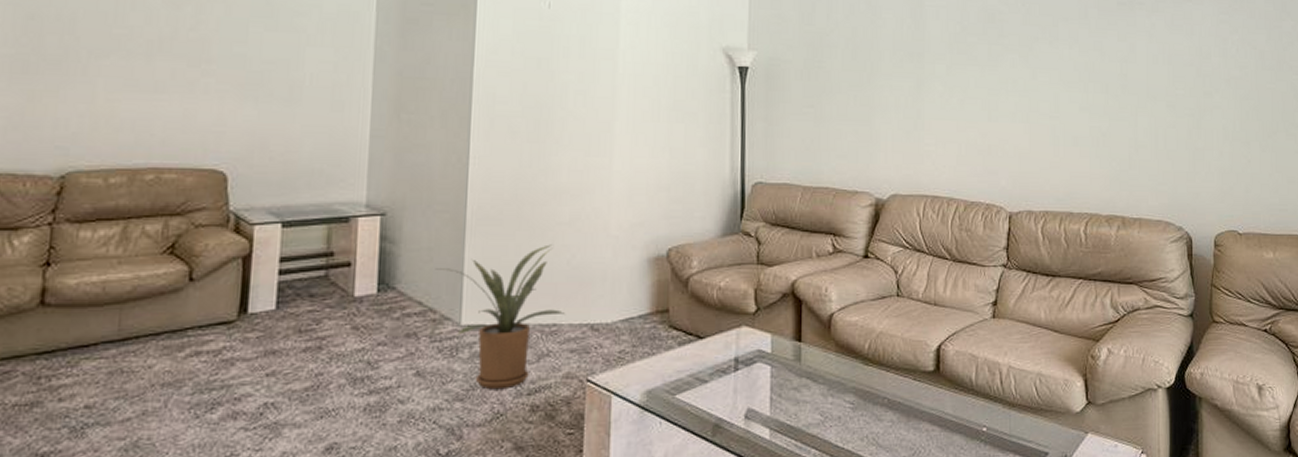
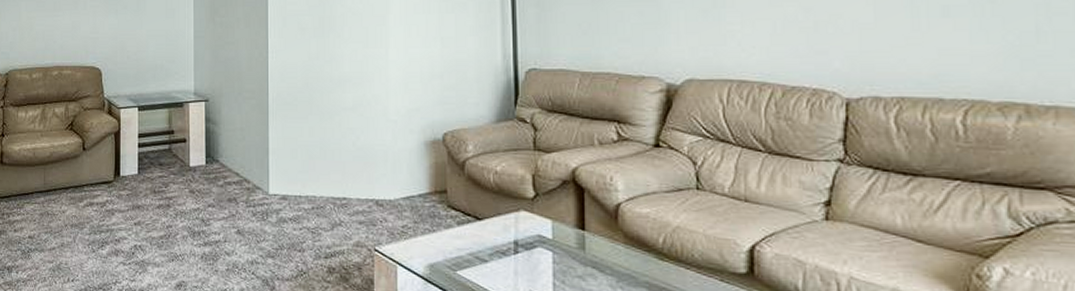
house plant: present [434,244,565,389] -> none [247,127,353,251]

